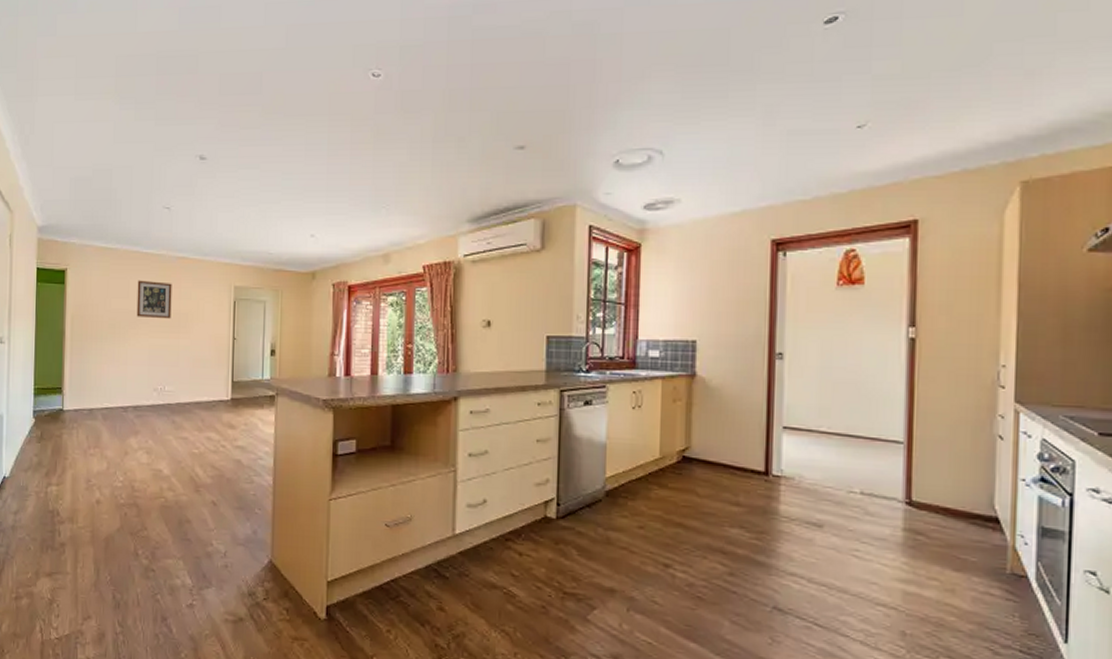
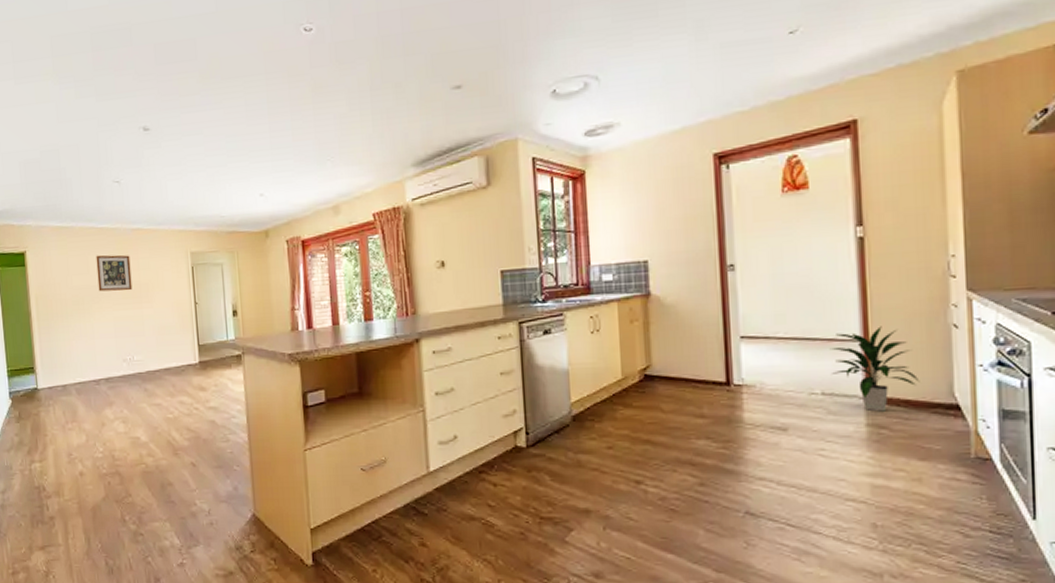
indoor plant: none [872,430,961,518] -> present [829,326,920,412]

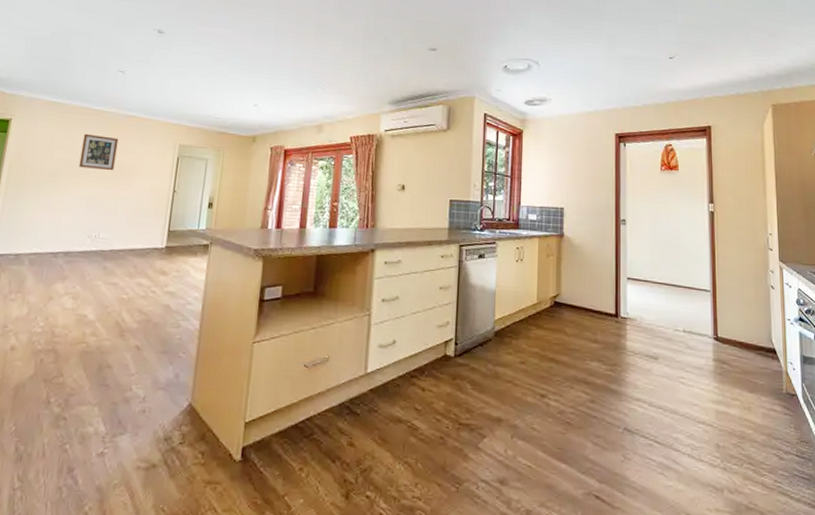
indoor plant: present [829,326,920,412] -> none [689,281,750,350]

